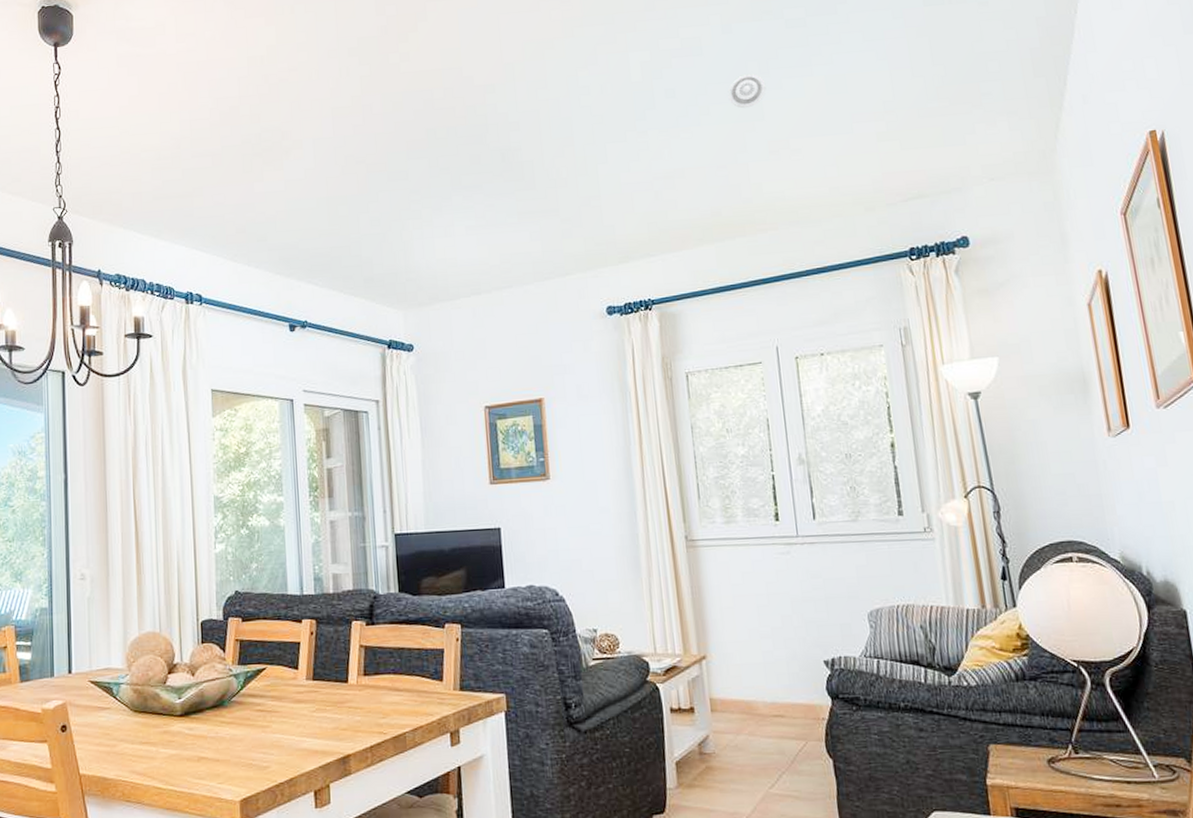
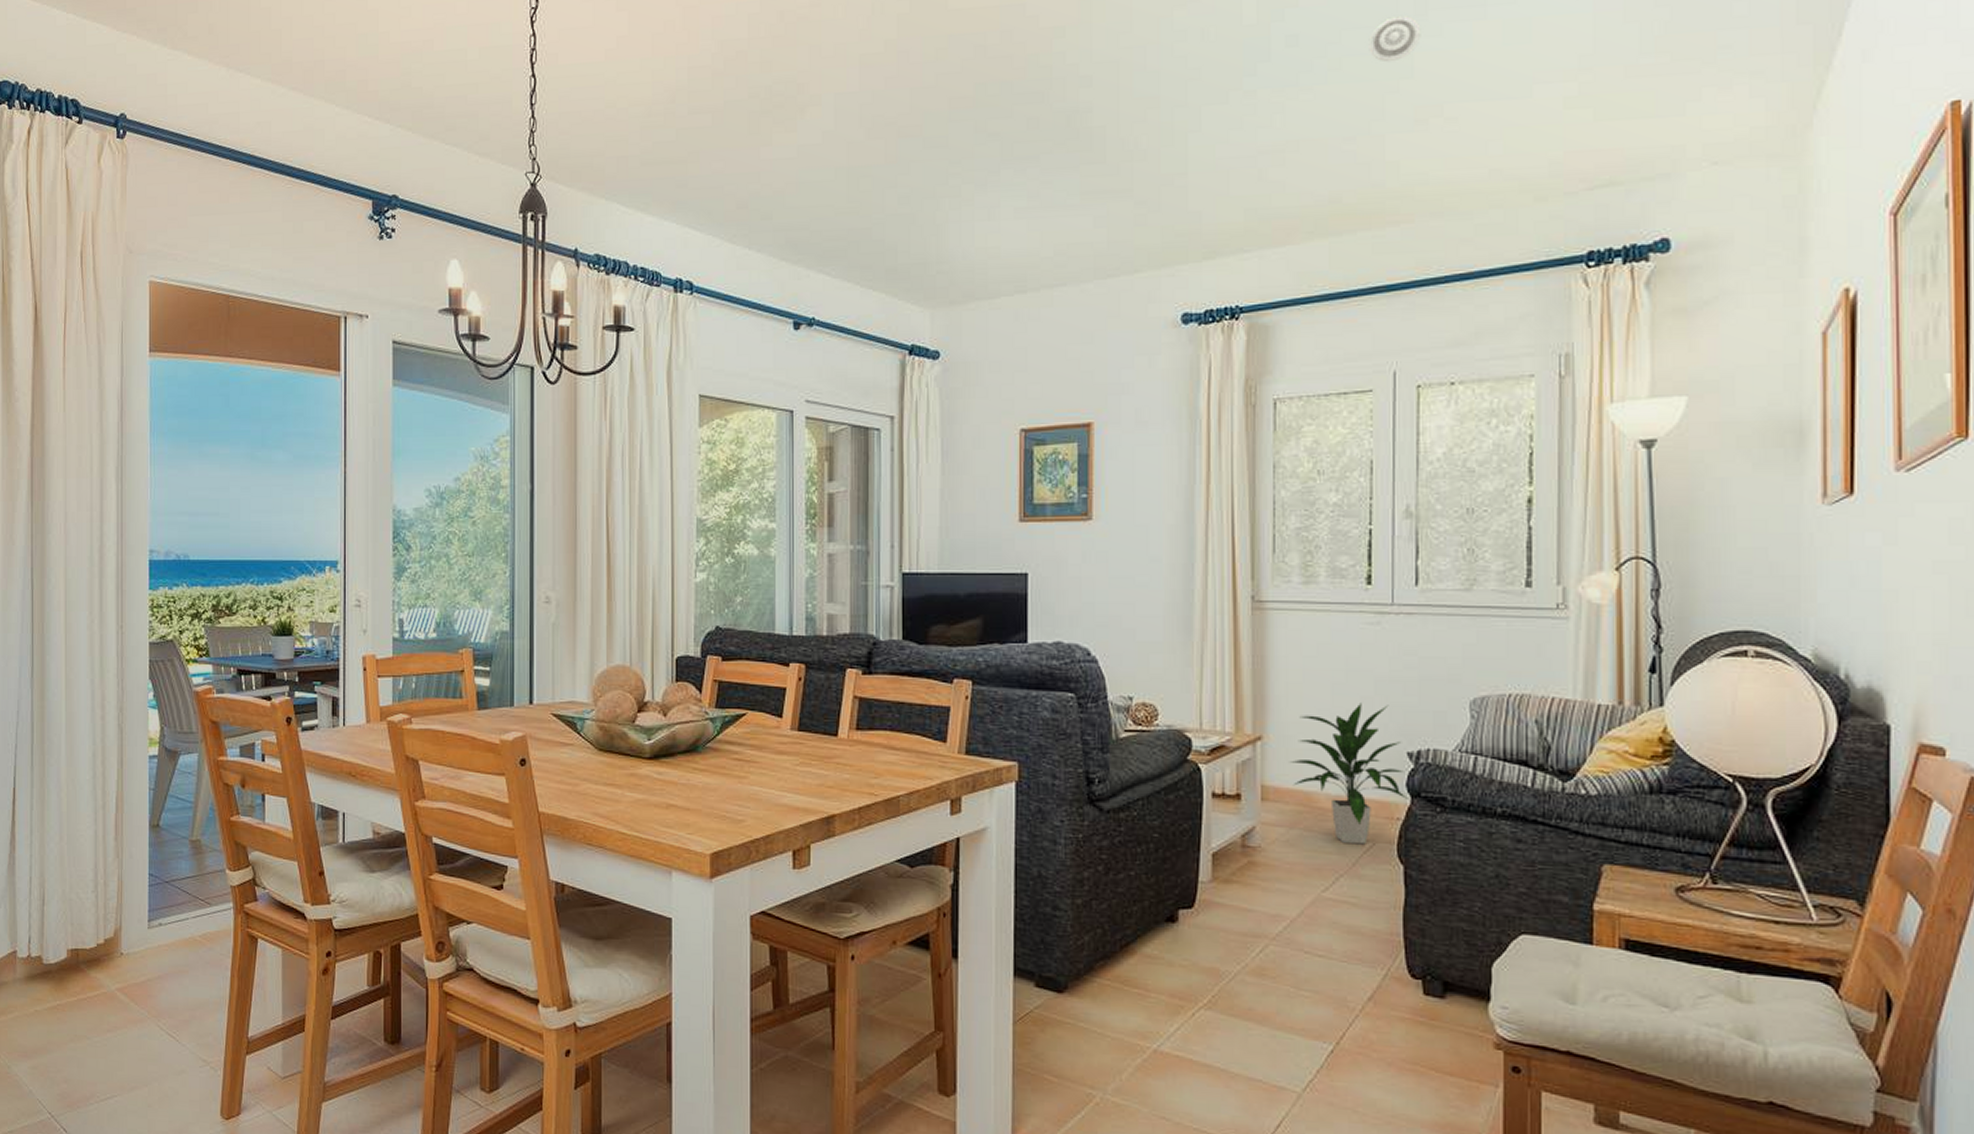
indoor plant: none [730,621,830,744] -> present [1289,703,1409,845]

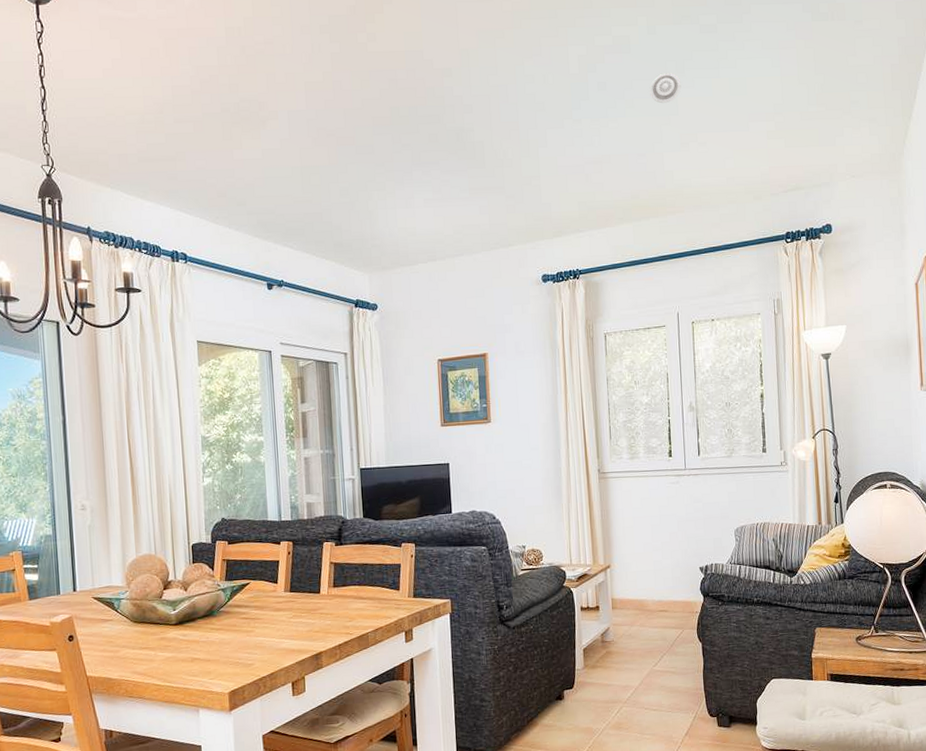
indoor plant: present [1289,703,1409,845] -> none [628,537,703,632]

